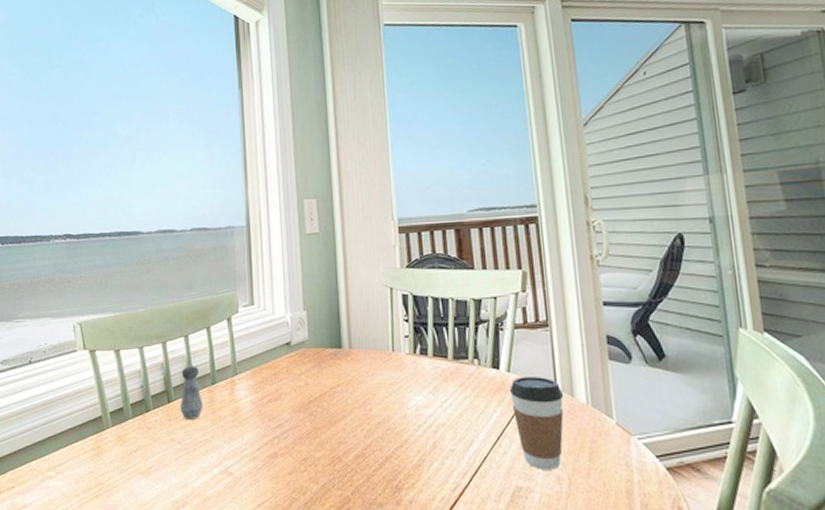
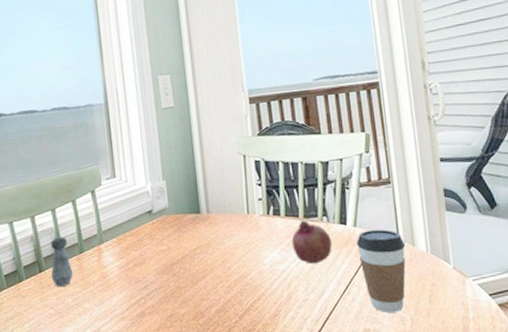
fruit: none [439,362,483,411] -> present [291,220,332,264]

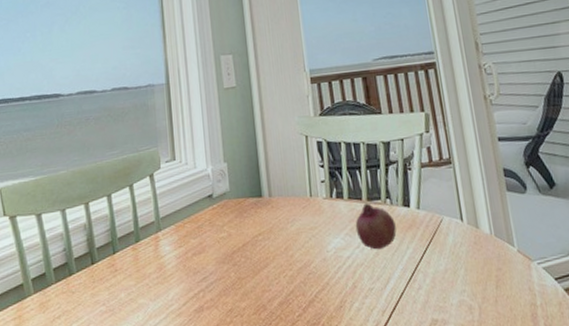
salt shaker: present [51,237,73,287] -> none [104,224,127,280]
coffee cup: present [357,229,406,313] -> none [421,211,472,301]

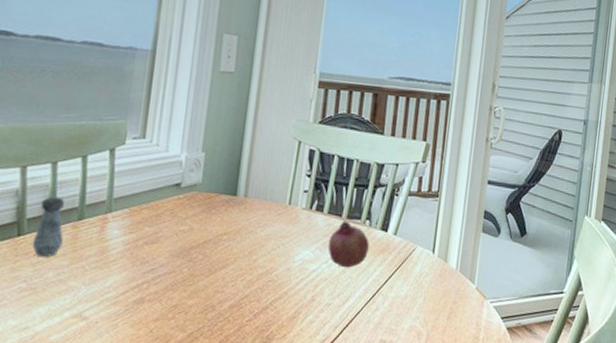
salt shaker: none [104,224,127,280] -> present [32,196,64,257]

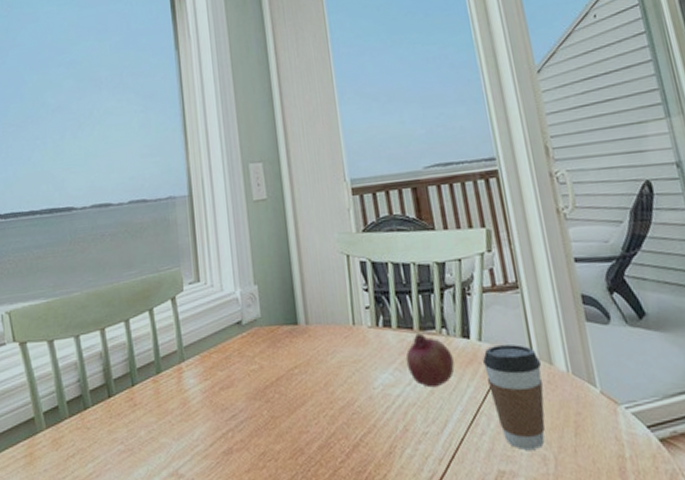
salt shaker: present [32,196,64,257] -> none [121,353,147,416]
coffee cup: none [392,240,439,326] -> present [483,344,546,450]

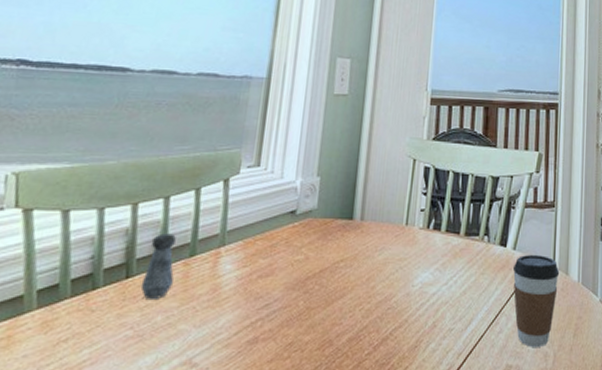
salt shaker: none [121,353,147,416] -> present [140,233,176,299]
fruit: present [405,333,455,388] -> none [447,238,489,288]

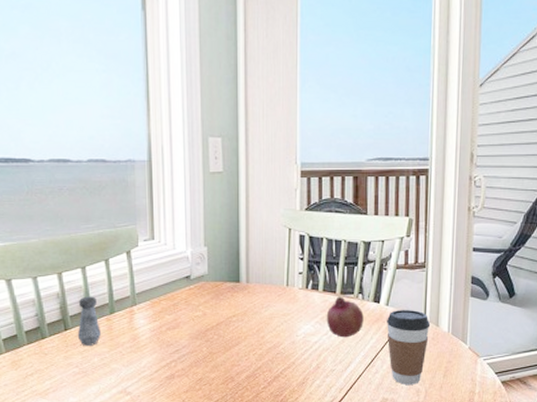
fruit: none [447,238,489,288] -> present [326,296,364,338]

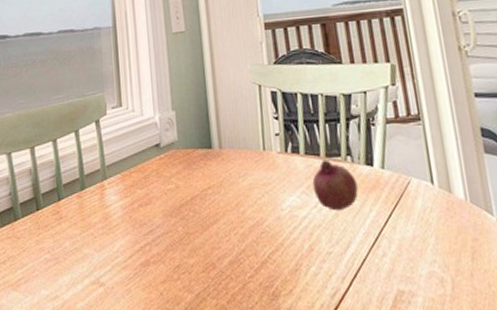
salt shaker: present [77,296,101,346] -> none [49,171,72,228]
coffee cup: present [387,309,431,385] -> none [385,172,444,271]

